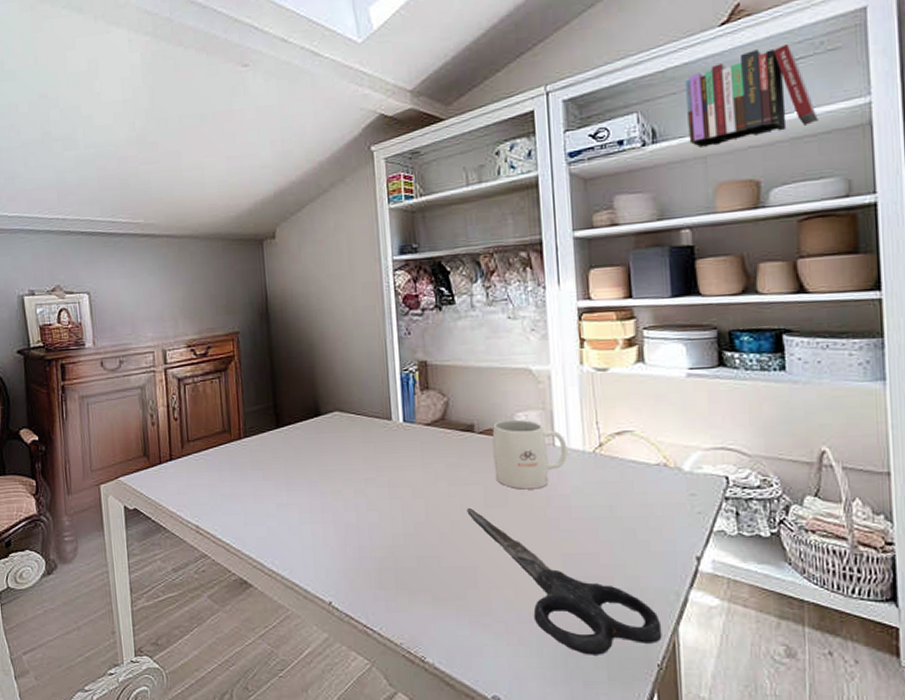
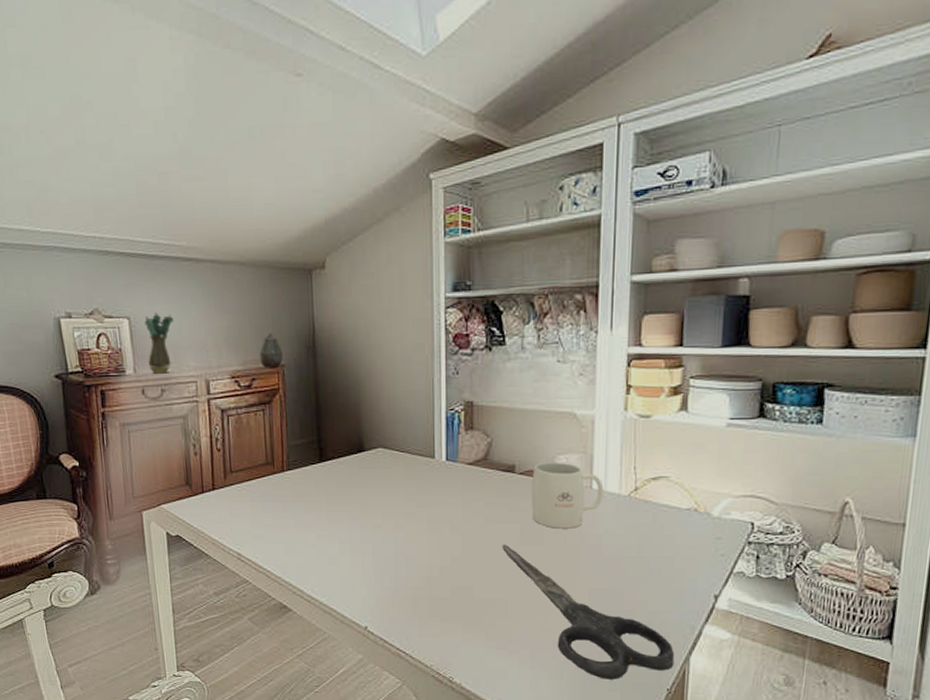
vase: none [103,287,132,347] -> present [144,312,174,375]
decorative jar: none [214,302,238,337] -> present [259,333,284,369]
books: present [686,44,818,147] -> none [759,84,894,192]

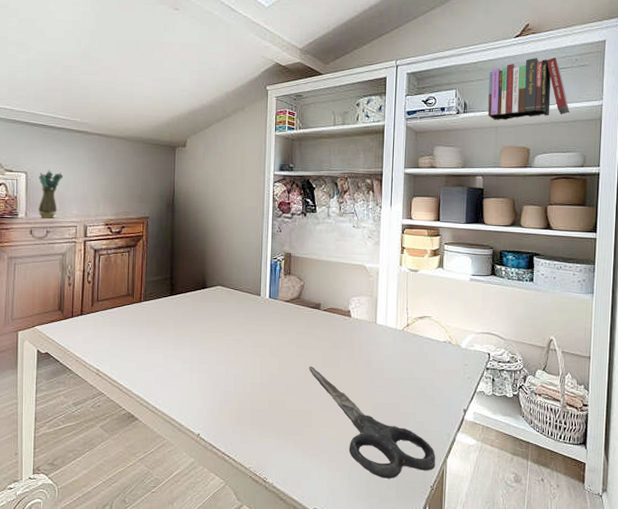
decorative jar: present [259,333,284,369] -> none [129,192,149,220]
mug: present [532,462,604,529] -> none [332,302,385,355]
books: none [759,84,894,192] -> present [488,57,570,120]

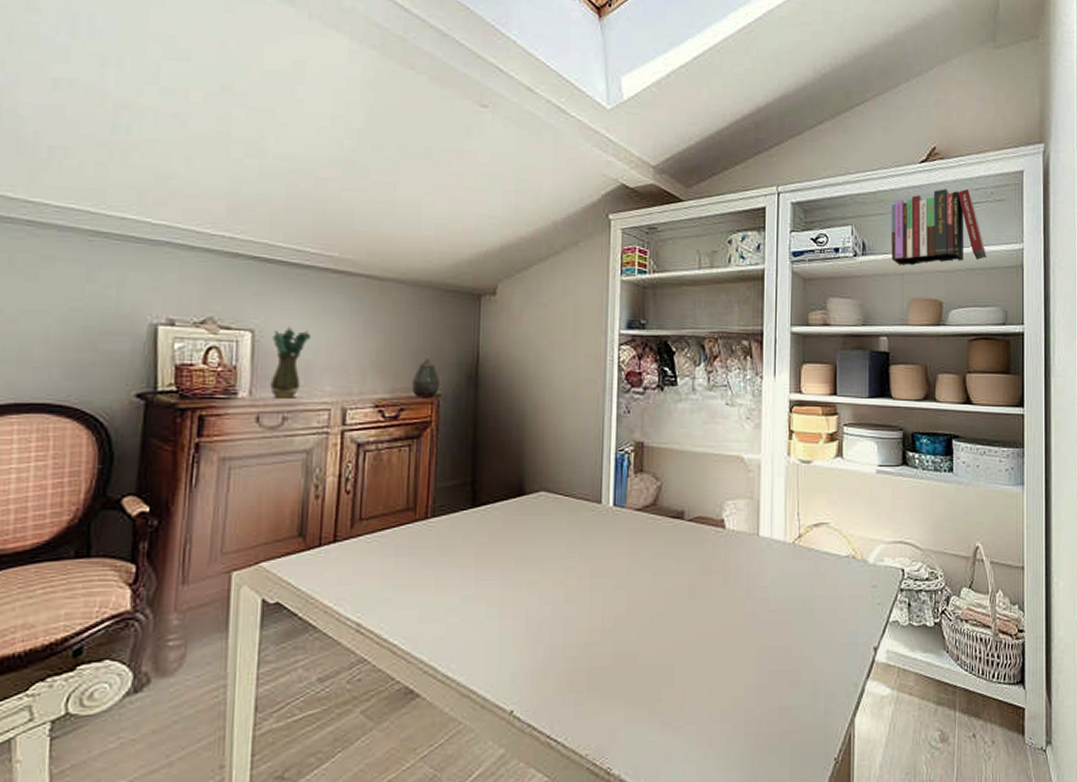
decorative jar: none [129,192,149,220] -> present [411,359,440,399]
scissors: present [309,366,436,479] -> none [669,599,841,753]

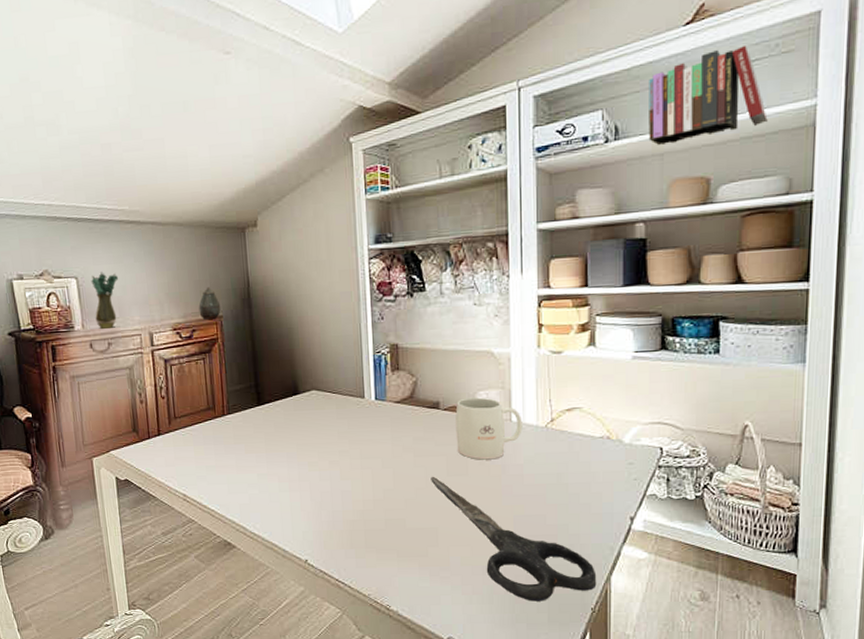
scissors: none [669,599,841,753] -> present [431,476,597,601]
mug: none [700,507,770,581] -> present [455,397,523,460]

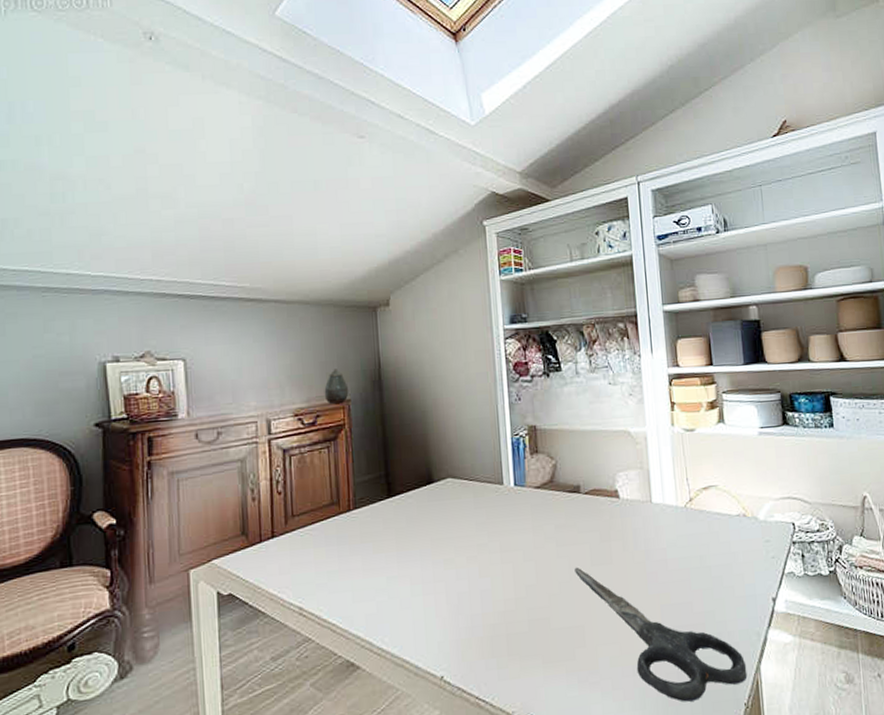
vase: present [91,272,119,330] -> none [201,353,234,417]
mug: present [455,397,523,460] -> none [596,478,663,546]
books: present [648,46,768,145] -> none [748,157,847,237]

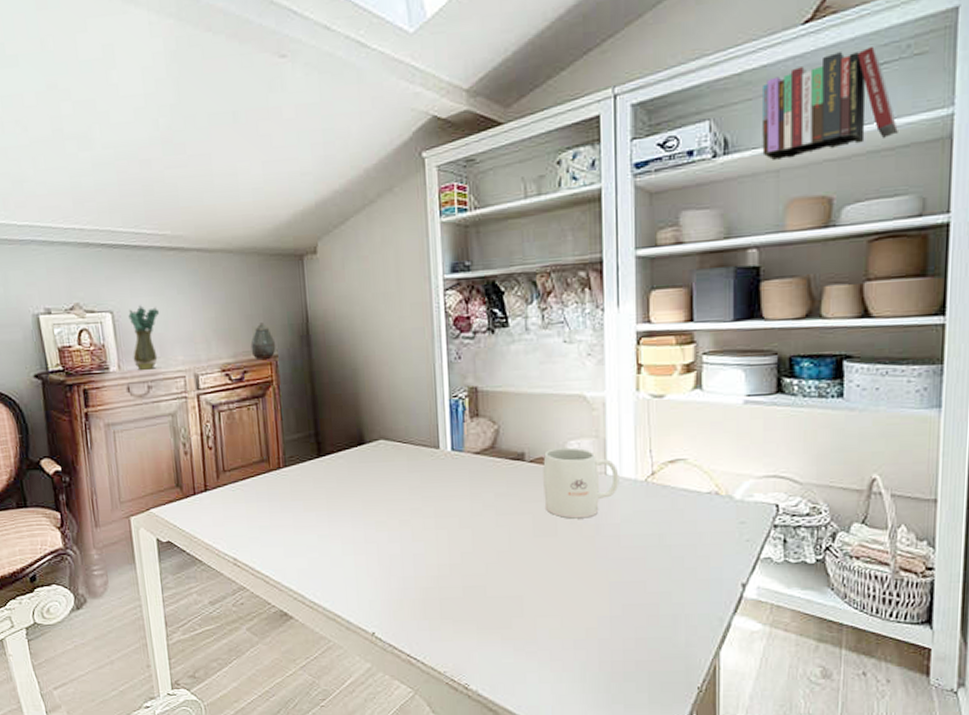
vase: none [201,353,234,417] -> present [128,305,160,371]
scissors: present [574,567,748,702] -> none [515,537,704,680]
mug: none [596,478,663,546] -> present [543,447,619,519]
books: none [748,157,847,237] -> present [762,47,898,160]

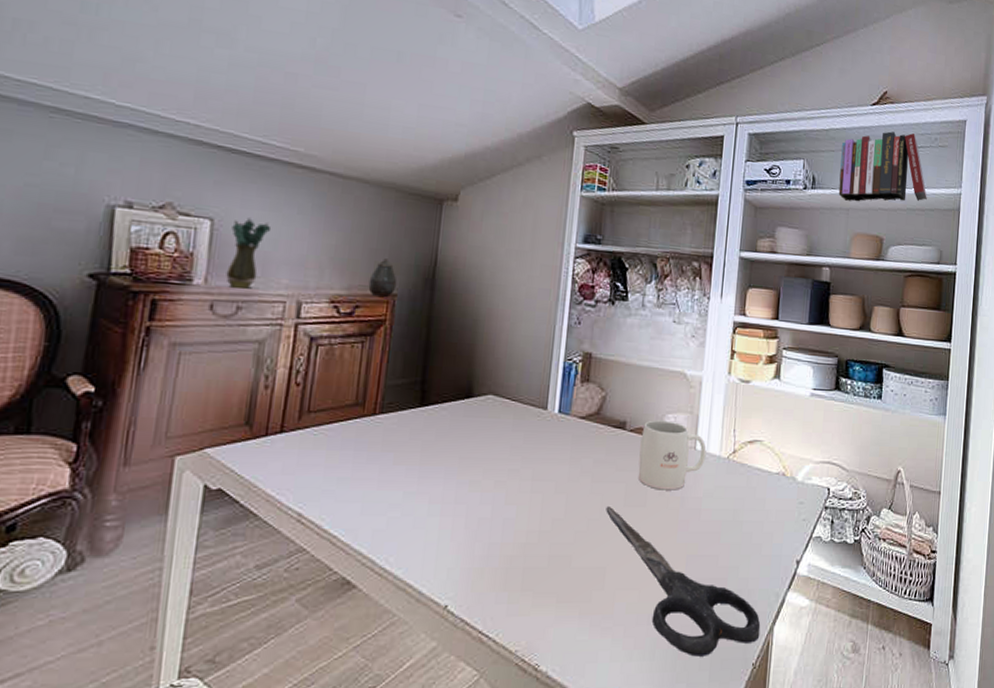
scissors: none [515,537,704,680] -> present [606,505,761,657]

